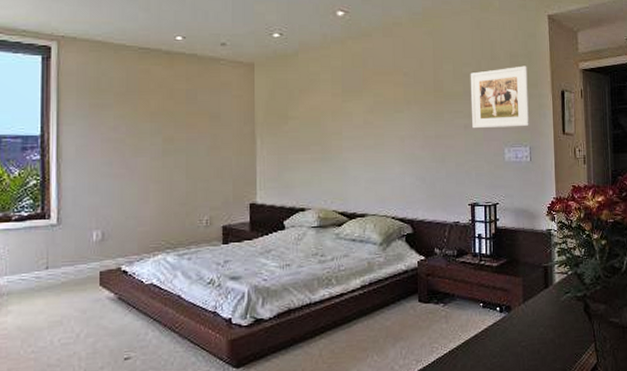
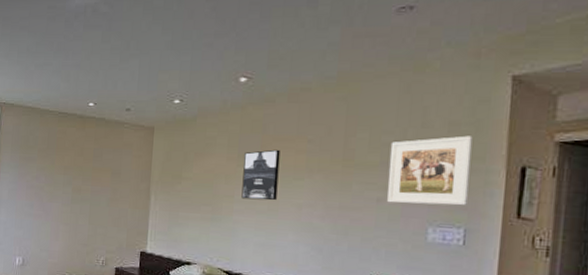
wall art: none [348,83,382,135] -> present [241,149,281,201]

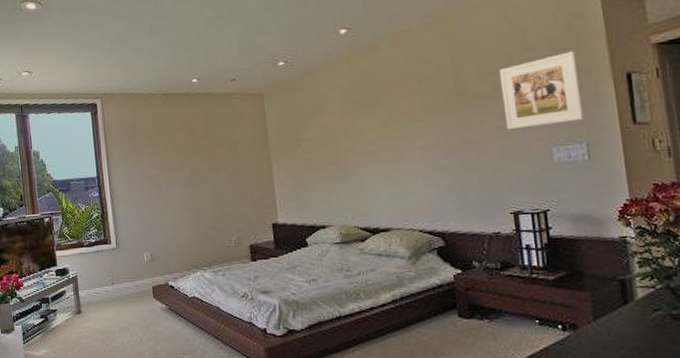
wall art: present [241,149,281,201] -> none [358,95,399,151]

